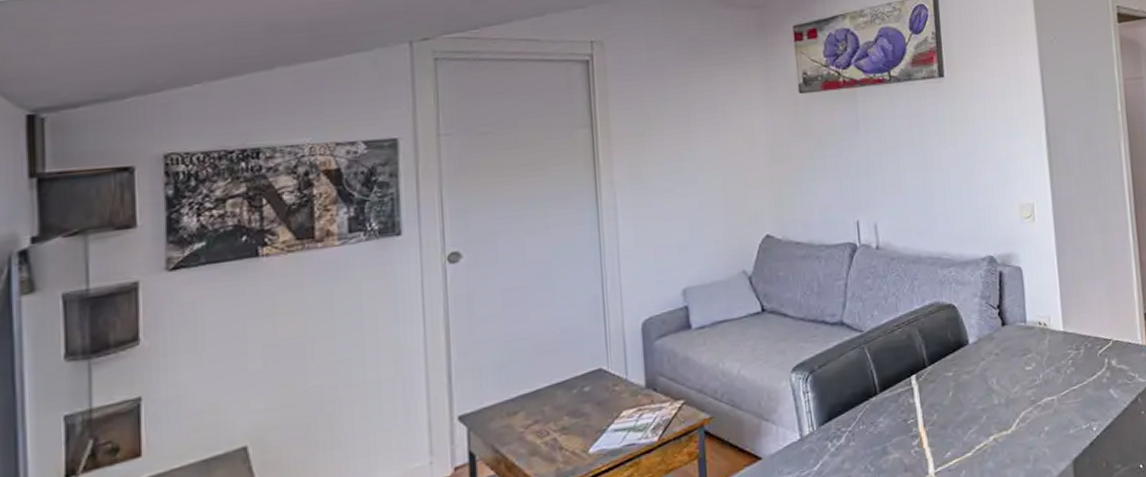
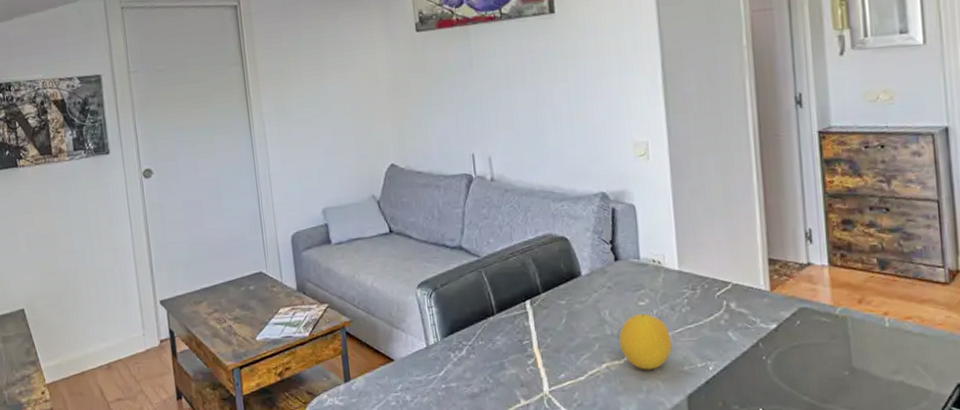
fruit: none [1006,378,1058,438] -> present [619,314,672,370]

